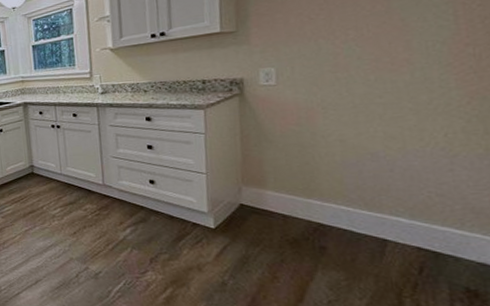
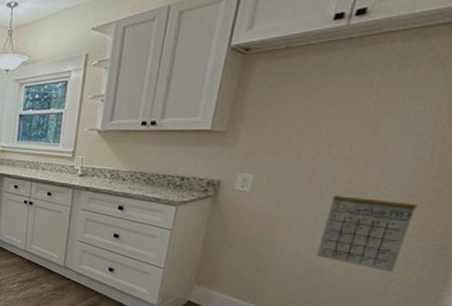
calendar: none [363,62,459,147] -> present [316,189,418,273]

